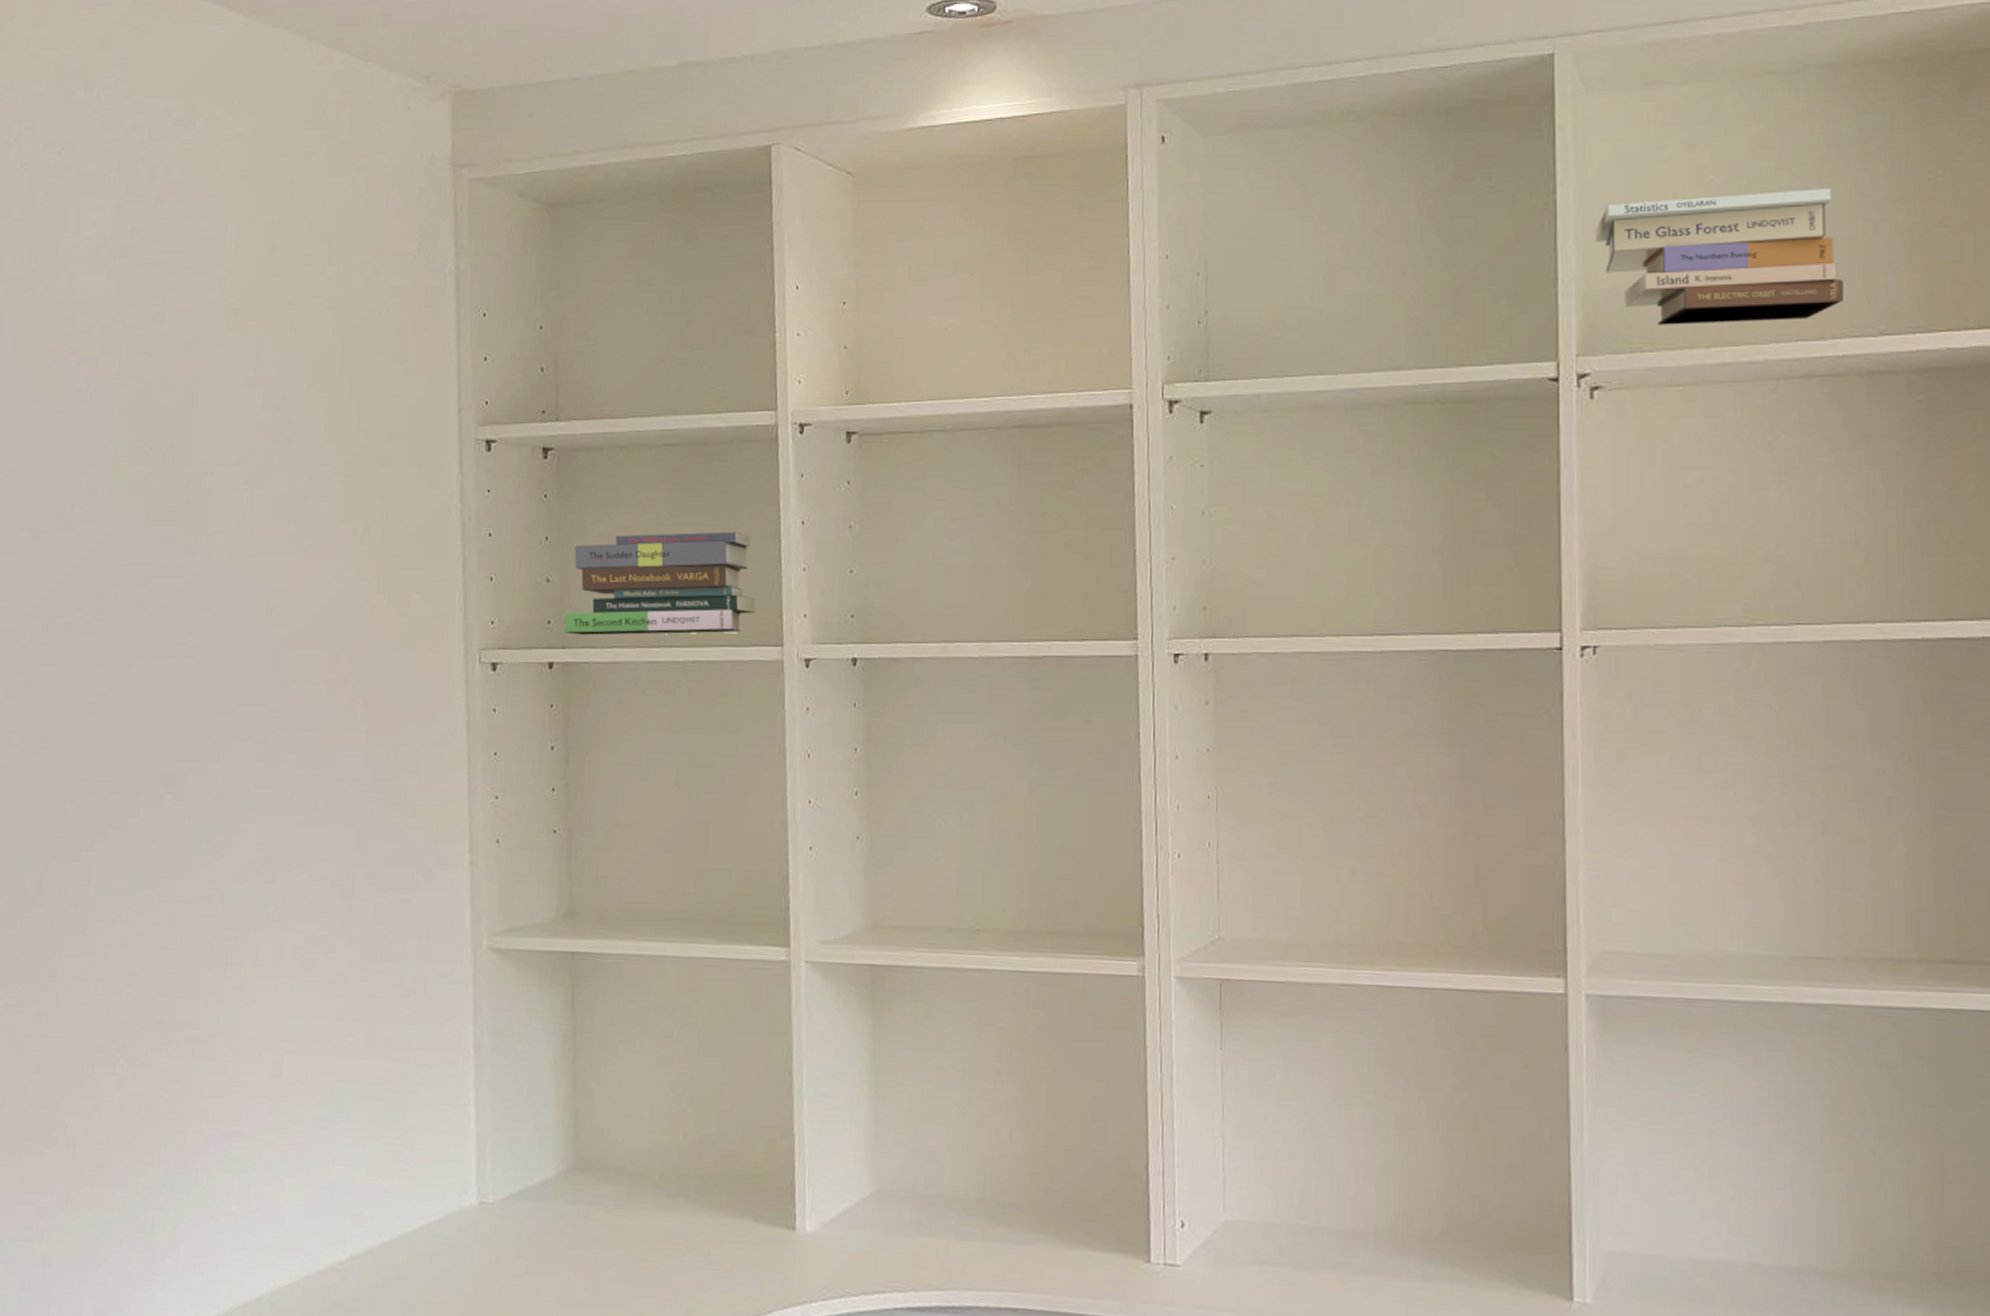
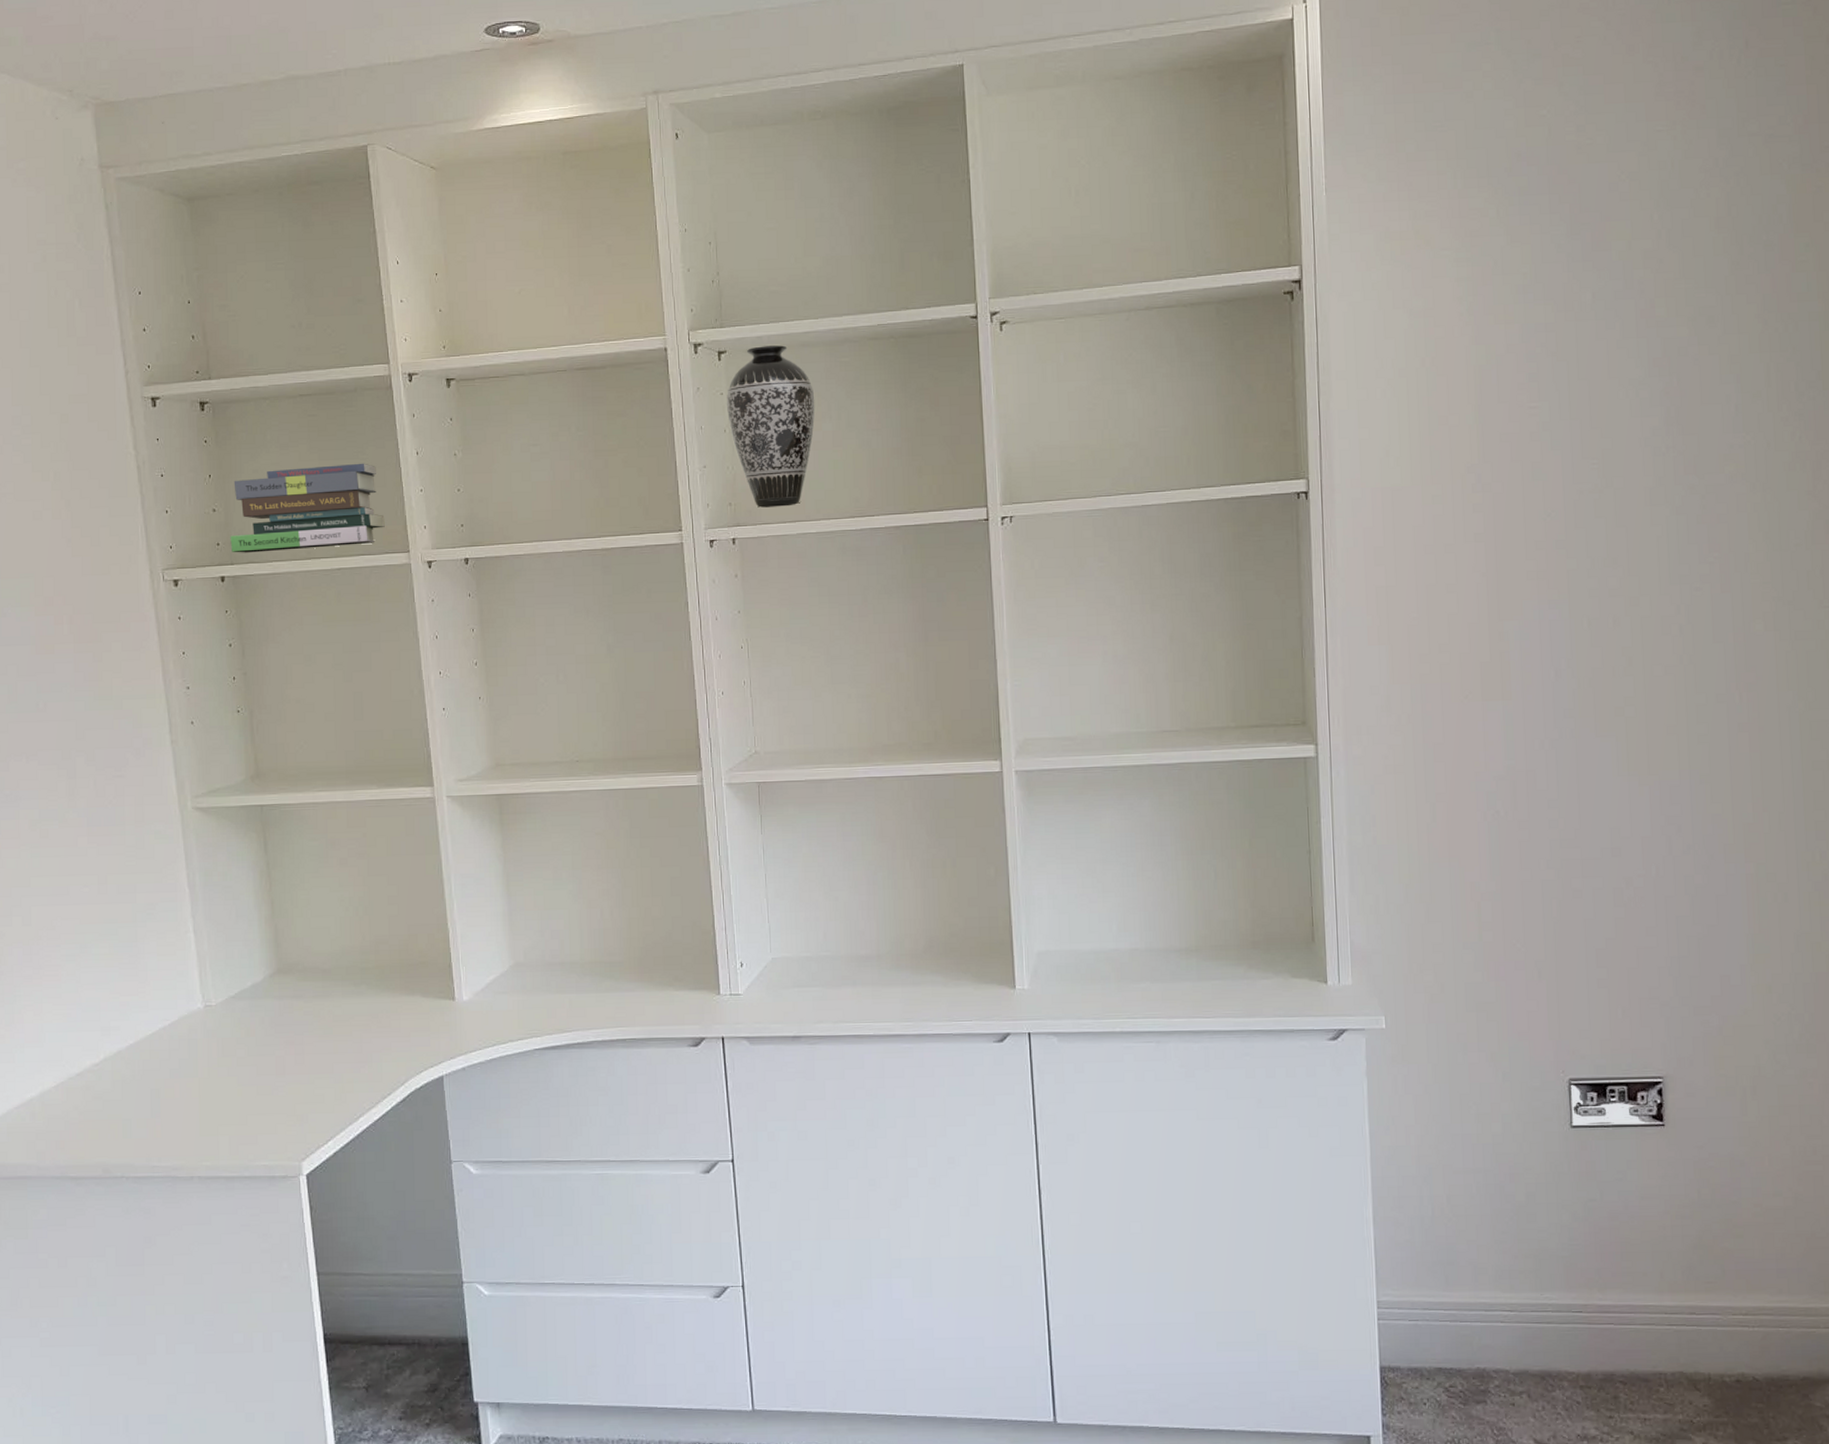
decorative vase: none [1206,407,1328,616] -> present [726,345,815,508]
books: present [1595,188,1843,325] -> none [998,166,1172,273]

